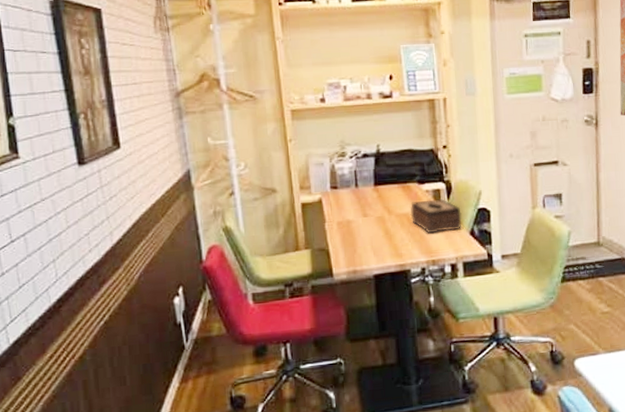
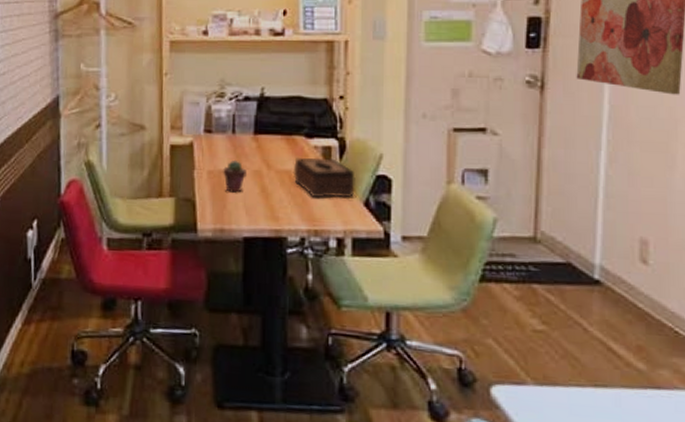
potted succulent: none [350,209,371,238] -> present [222,159,247,193]

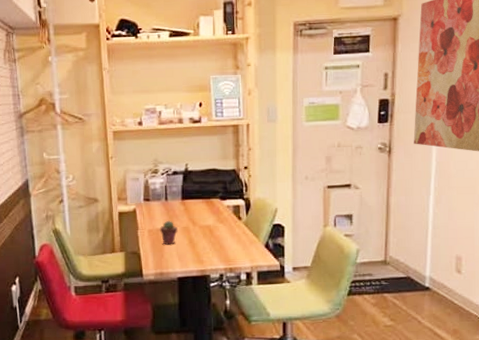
tissue box: present [293,157,355,198] -> none [212,214,258,245]

